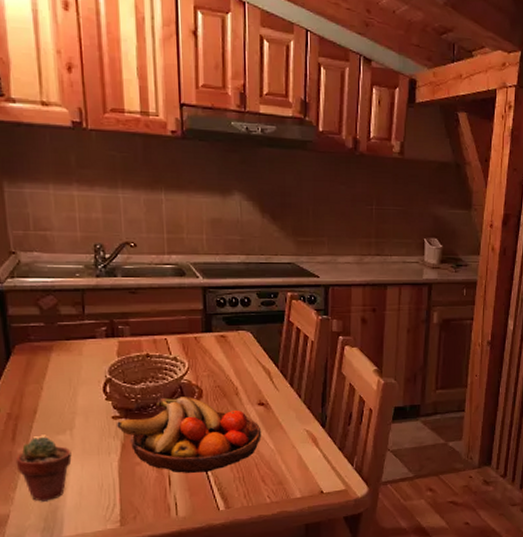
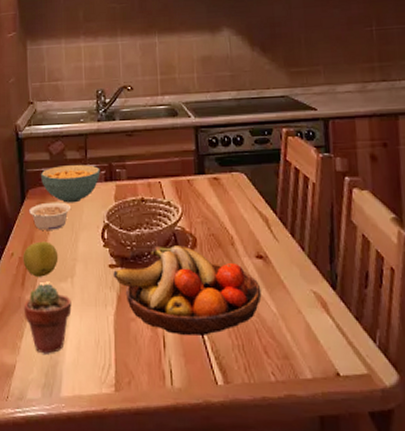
apple: none [11,397,55,431] -> present [23,241,59,277]
legume: none [16,358,67,386] -> present [28,202,70,230]
cereal bowl: none [28,321,101,359] -> present [40,165,101,203]

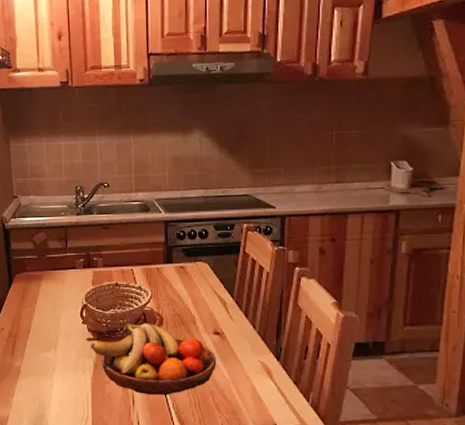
apple: present [23,241,59,277] -> none [12,318,43,348]
potted succulent: present [23,283,72,354] -> none [14,352,55,409]
legume: present [28,202,70,230] -> none [15,285,53,309]
cereal bowl: present [40,165,101,203] -> none [25,254,80,286]

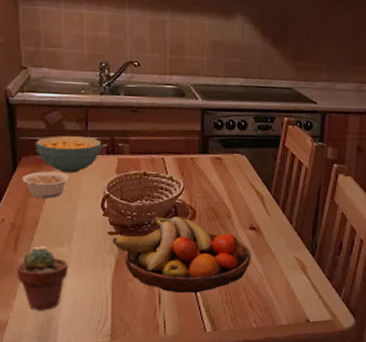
potted succulent: none [14,352,55,409] -> present [16,247,68,311]
legume: none [15,285,53,309] -> present [21,171,68,198]
cereal bowl: none [25,254,80,286] -> present [35,136,102,173]

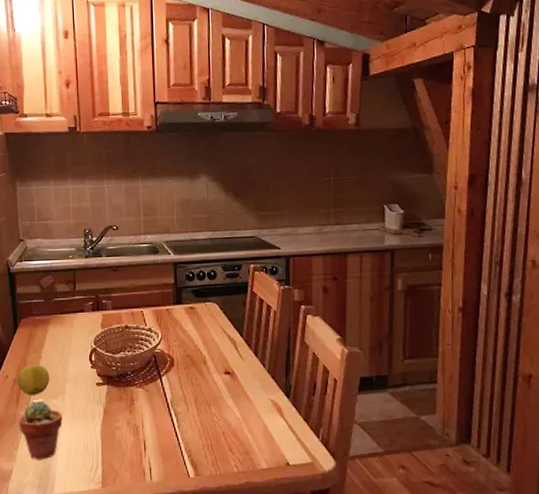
apple: none [15,208,55,242] -> present [17,364,50,395]
legume: present [21,171,68,198] -> none [21,330,61,355]
cereal bowl: present [35,136,102,173] -> none [32,297,88,331]
fruit bowl: present [112,216,251,293] -> none [100,365,228,439]

